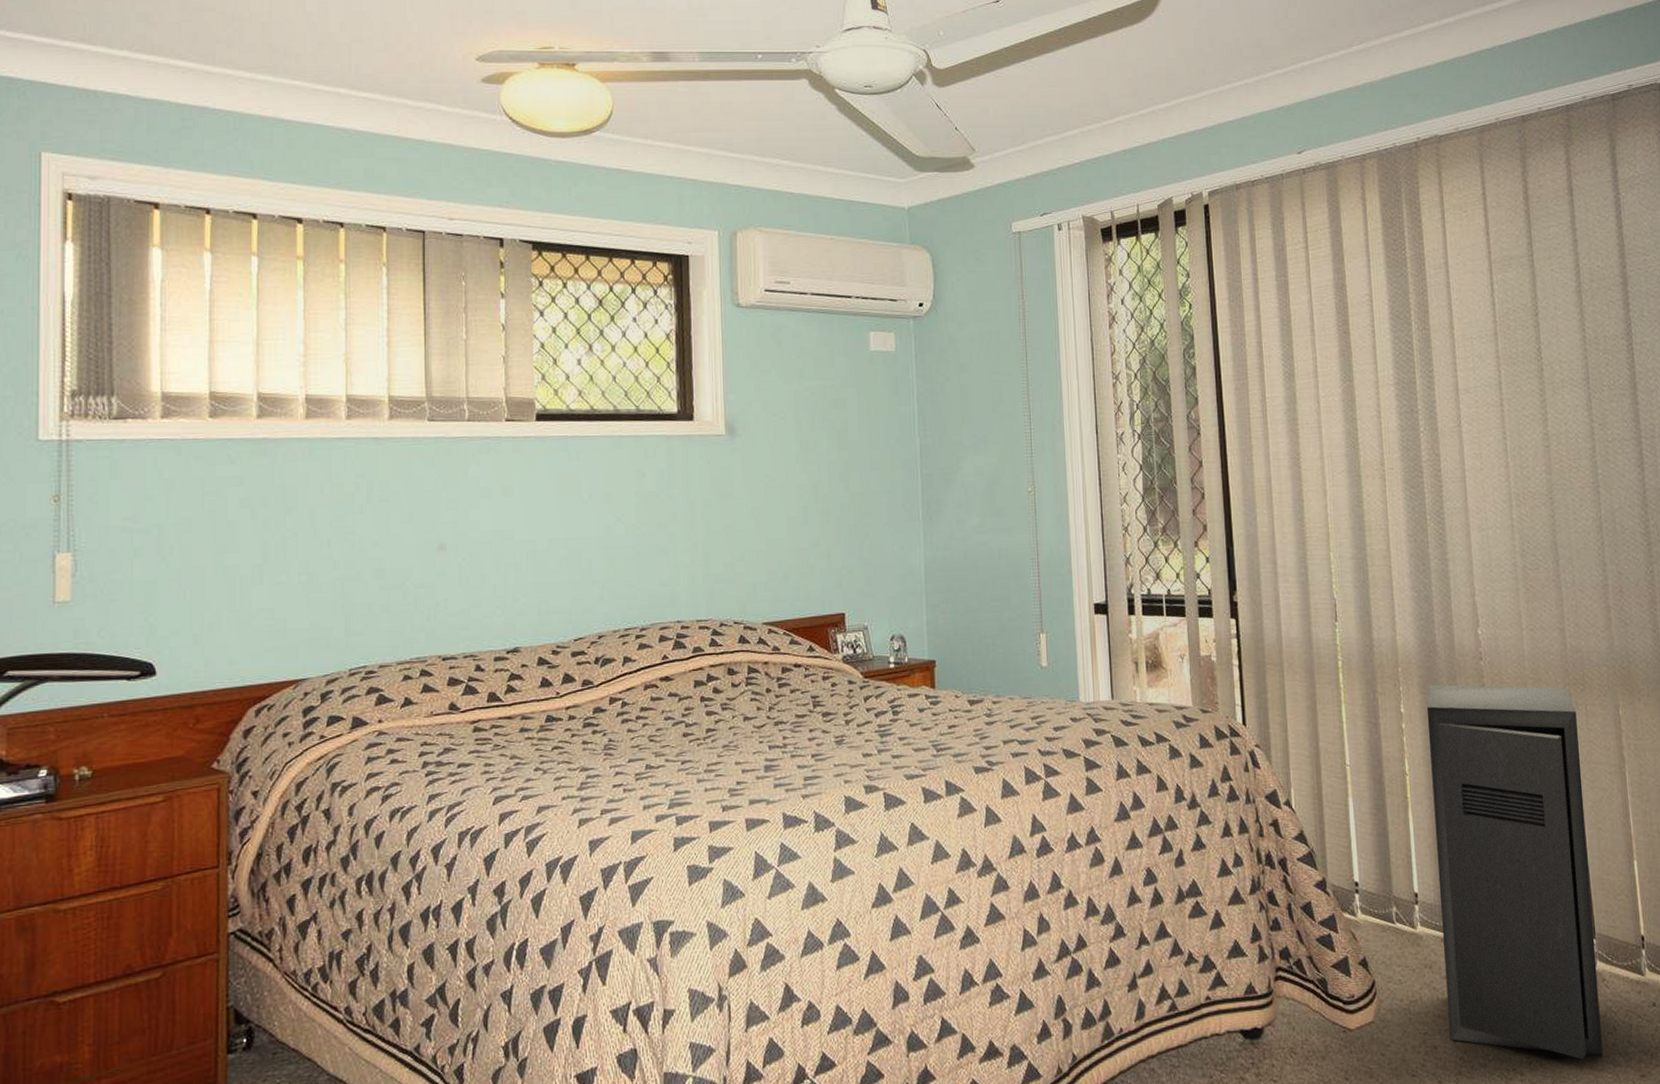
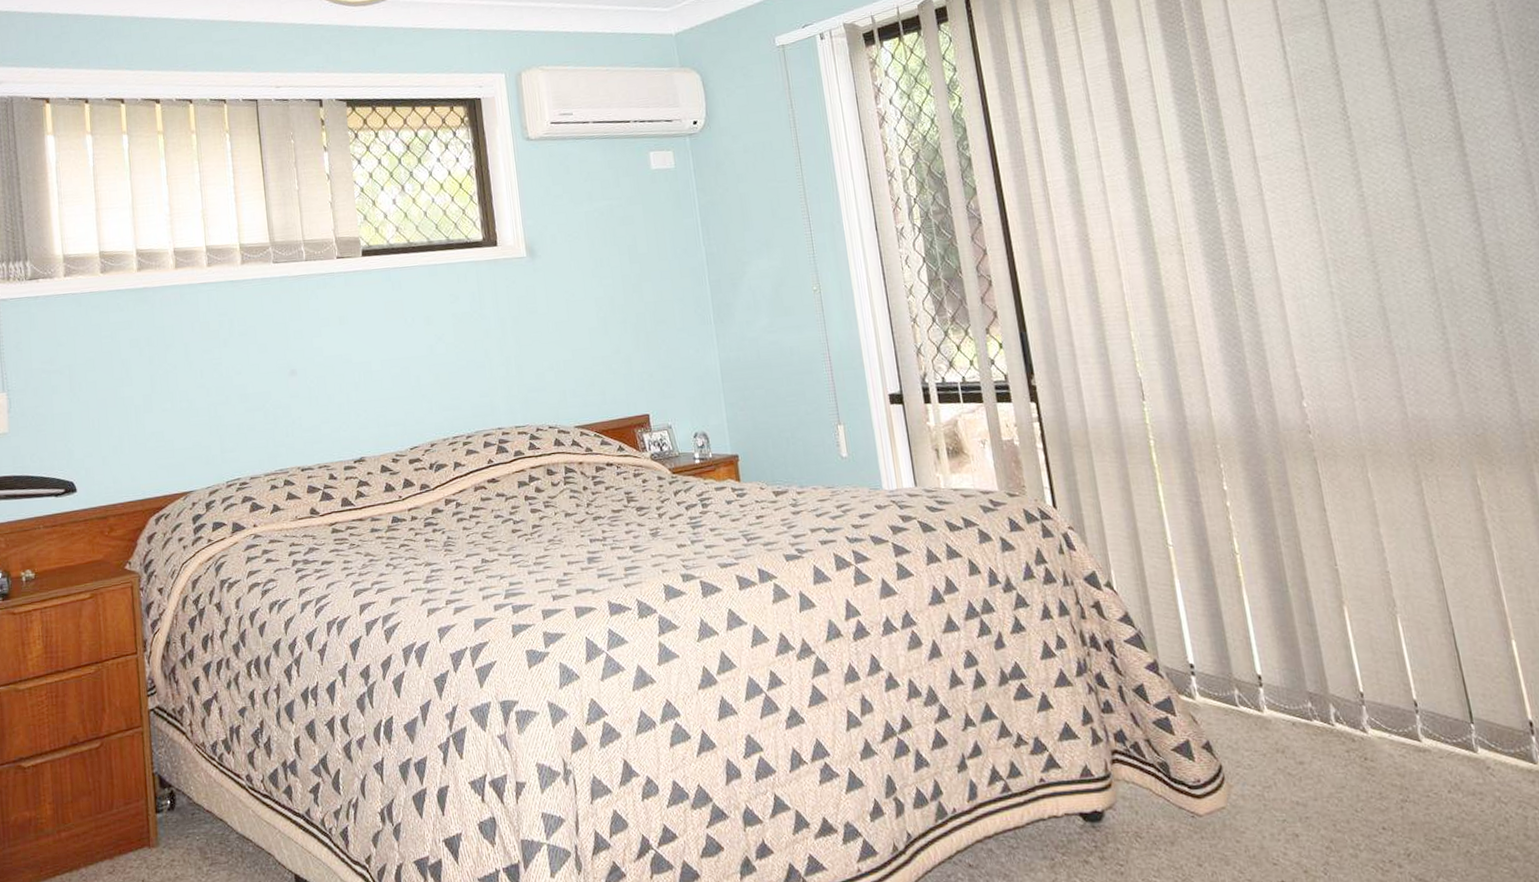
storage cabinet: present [1426,684,1603,1060] -> none [1252,458,1495,853]

